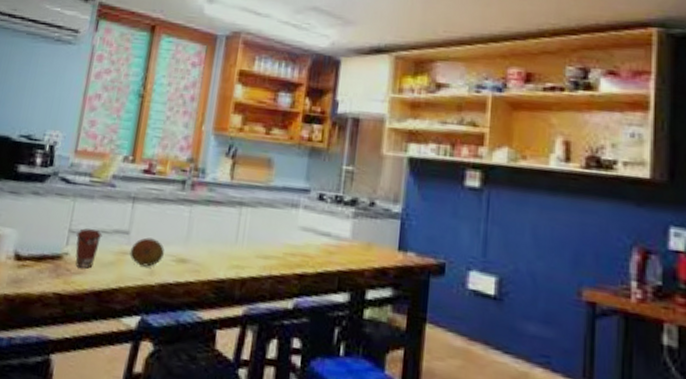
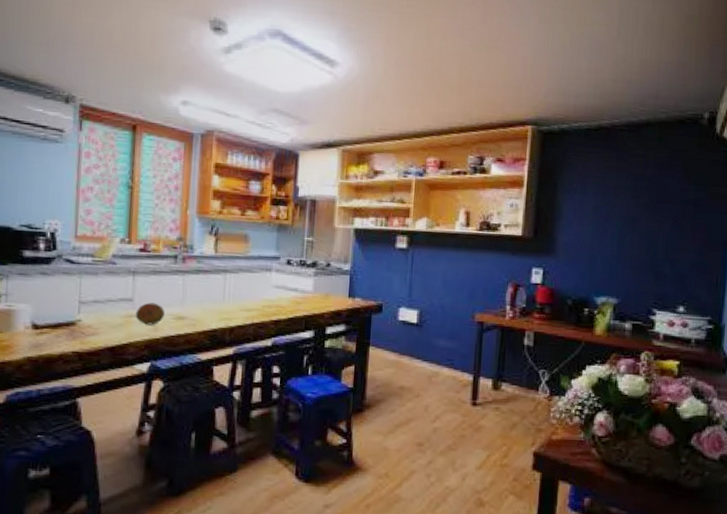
coffee cup: present [75,228,103,269] -> none [86,299,110,331]

